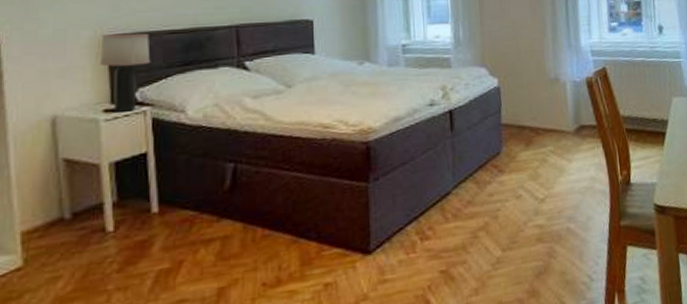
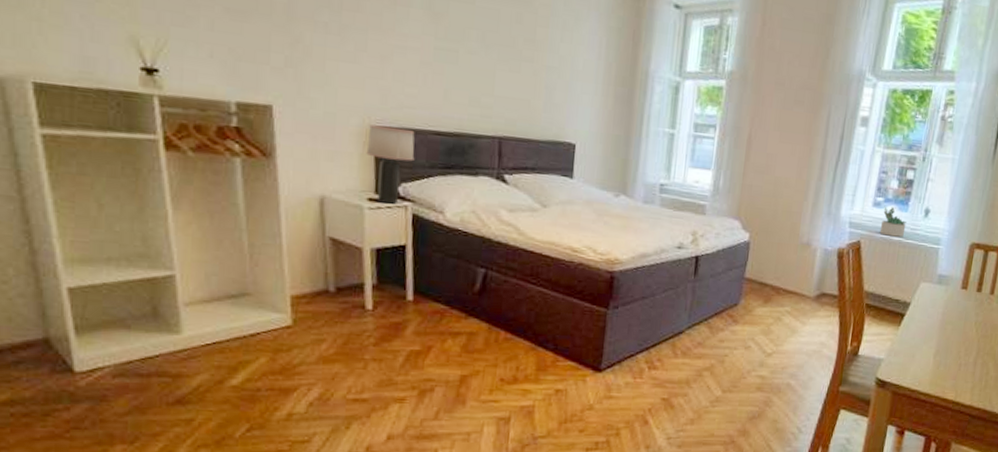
succulent plant: none [620,29,645,58] -> present [879,207,907,237]

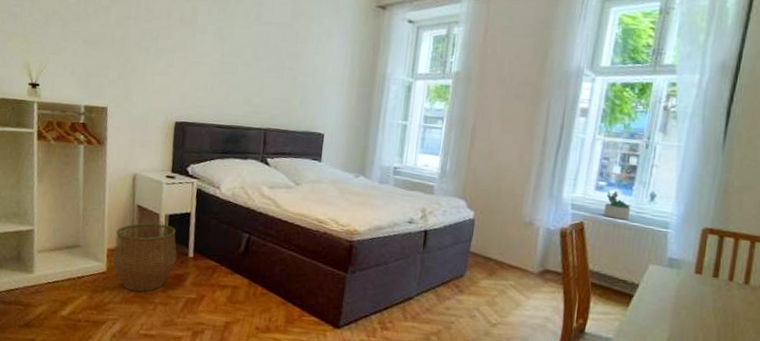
basket: none [299,257,392,348] -> present [112,221,178,292]
table lamp: present [366,124,415,204] -> none [167,120,203,181]

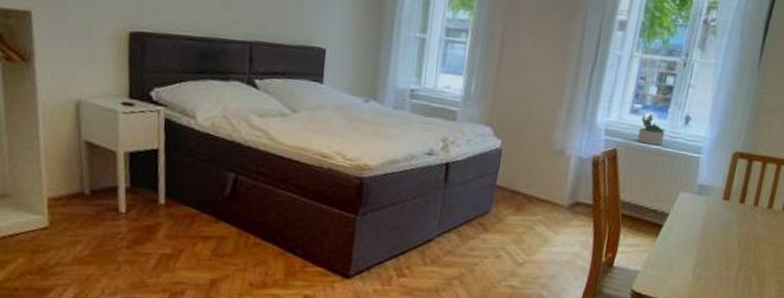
basket: present [112,221,178,292] -> none [55,160,145,250]

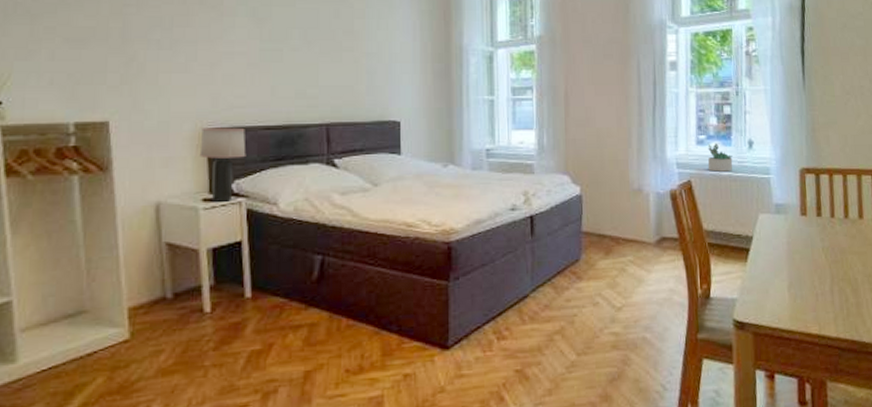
table lamp: none [120,30,168,109] -> present [199,127,246,202]

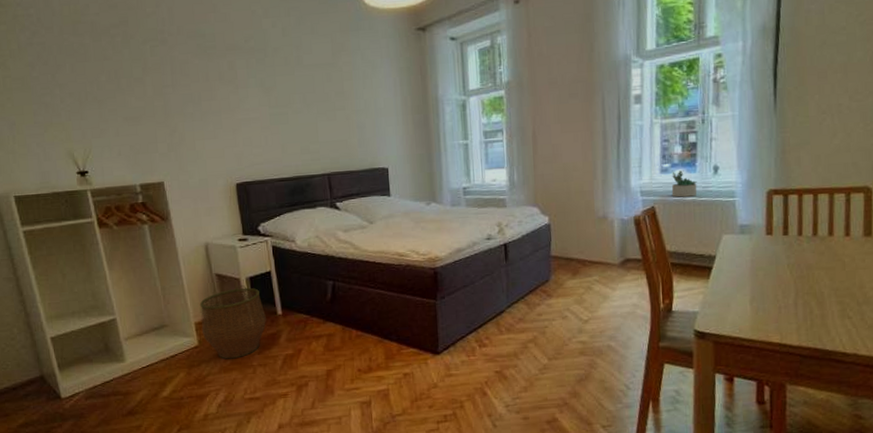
basket: none [136,258,231,358] -> present [199,285,267,359]
table lamp: present [199,127,246,202] -> none [232,181,268,241]

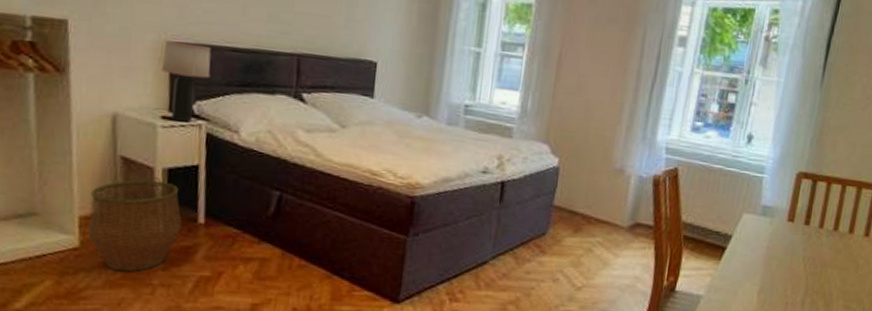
table lamp: none [232,181,268,241] -> present [161,40,212,123]
succulent plant: present [671,170,697,198] -> none [698,132,728,165]

